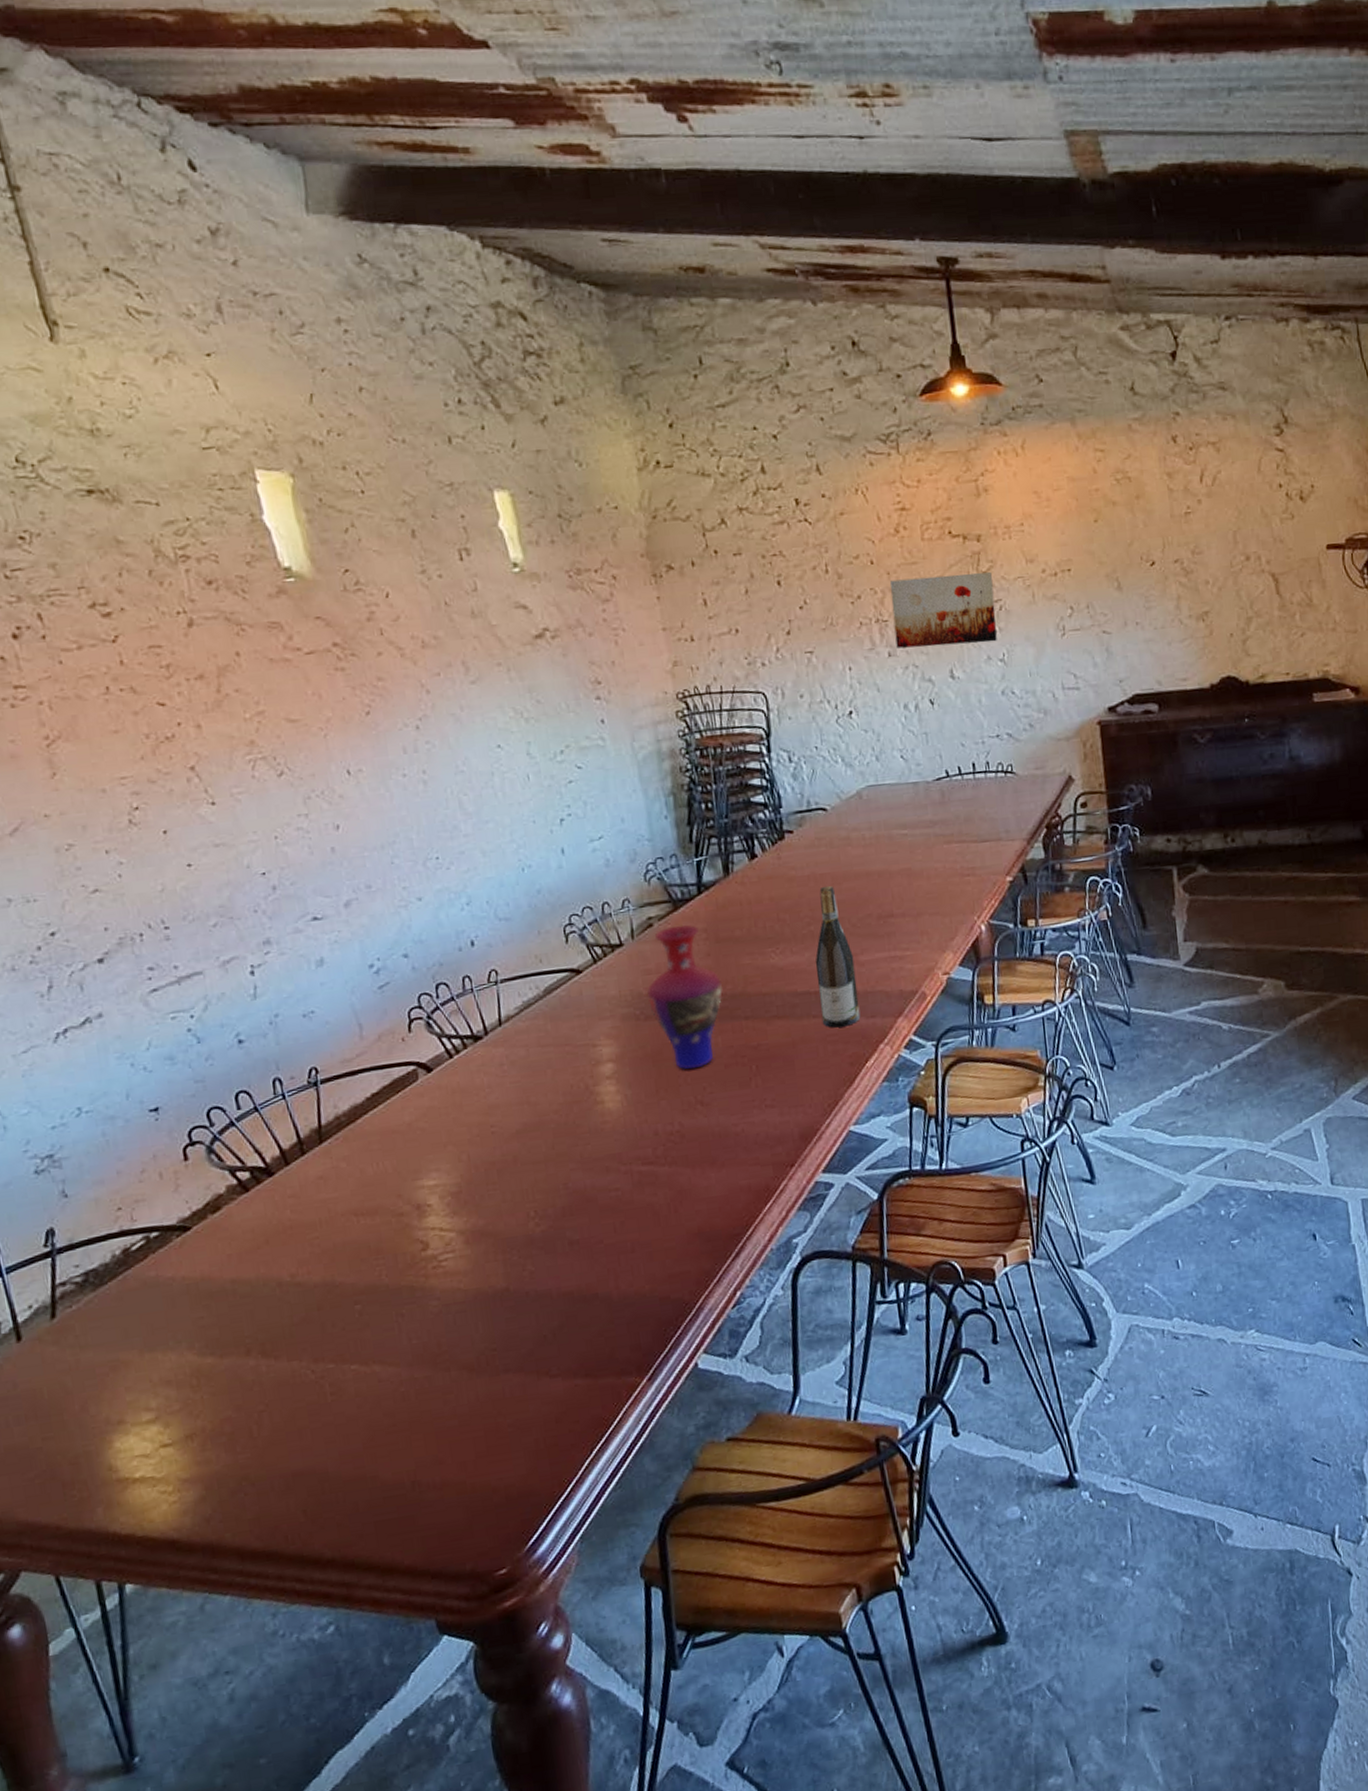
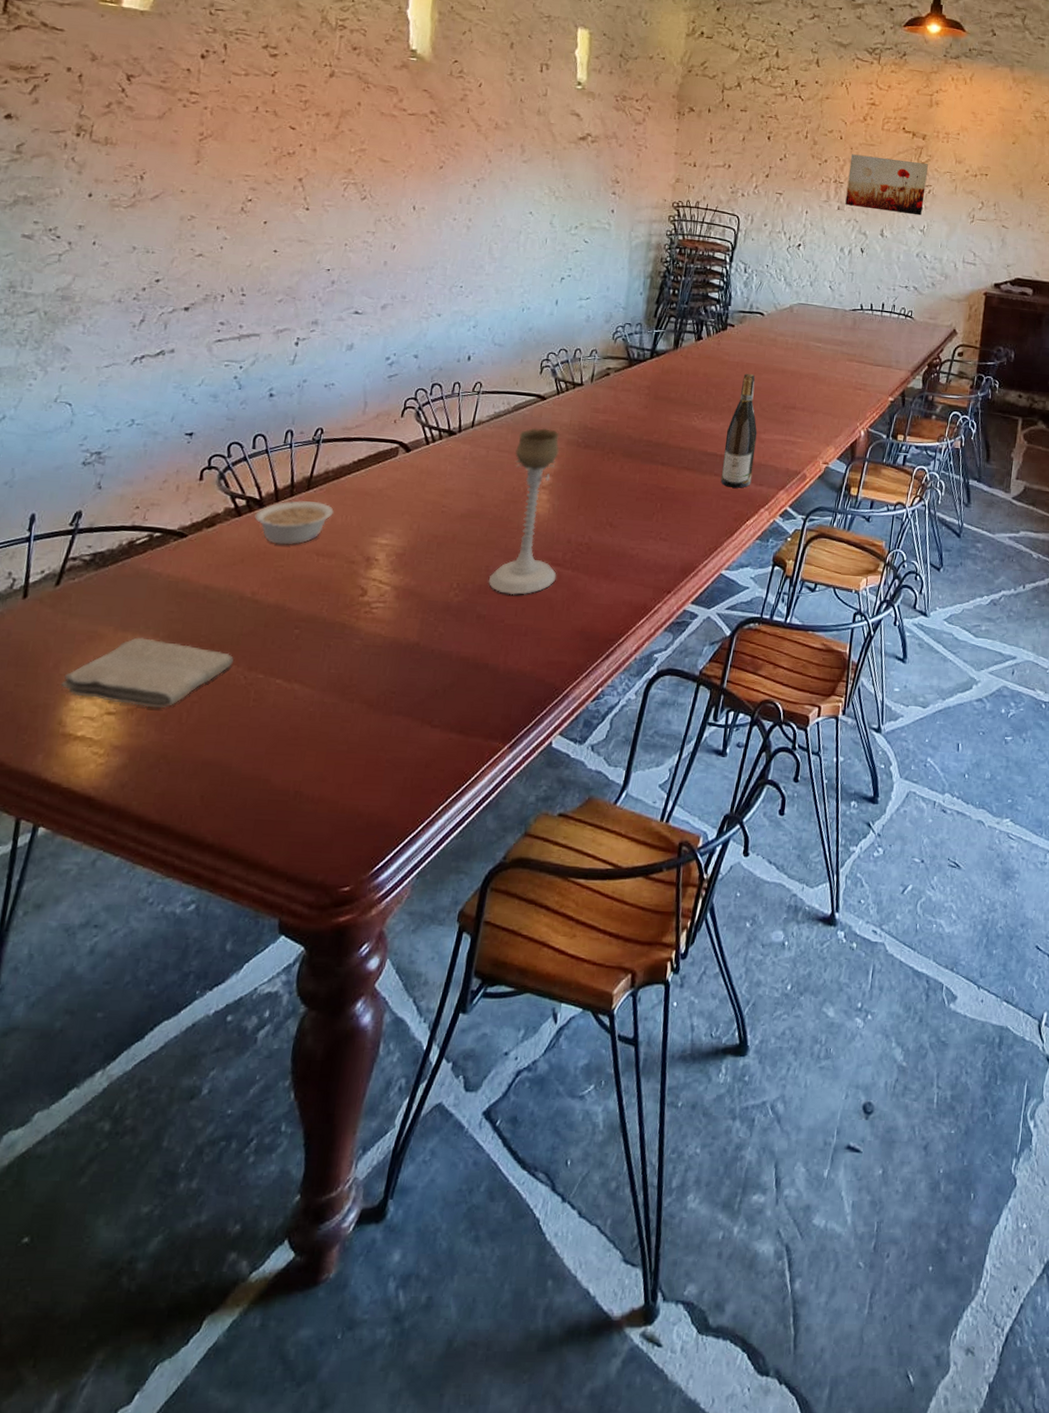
washcloth: none [96,1348,293,1436] -> present [61,637,234,708]
legume: none [265,1153,360,1214] -> present [254,500,334,545]
candle holder: none [560,1006,653,1211] -> present [488,427,559,596]
vase: present [647,925,723,1070] -> none [590,379,651,496]

